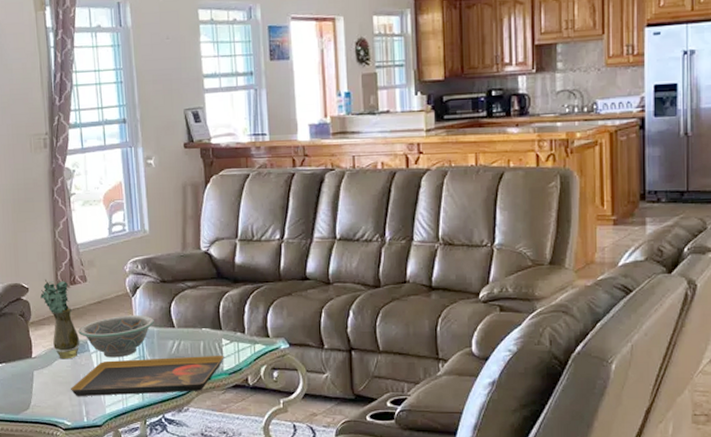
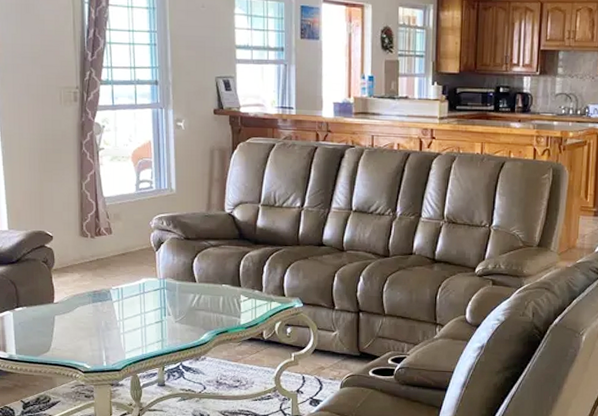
vase: present [40,278,80,359] -> none [65,228,103,307]
decorative tray: present [71,355,224,396] -> none [92,309,242,343]
decorative bowl: present [78,315,155,358] -> none [101,268,178,308]

